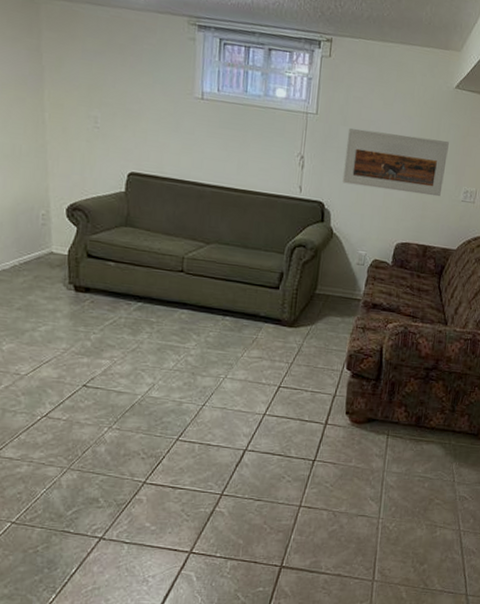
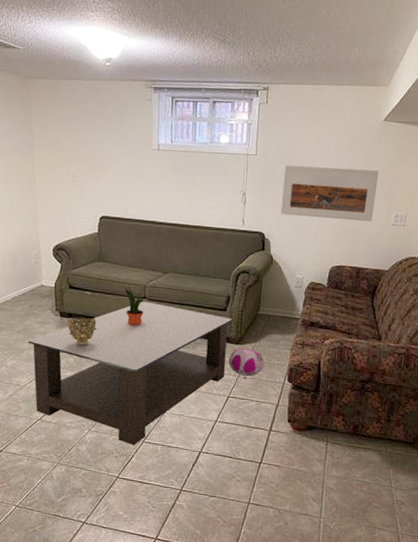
coffee table: none [31,275,285,445] -> present [28,301,232,446]
decorative bowl: none [84,291,122,327] -> present [67,316,97,346]
potted plant: none [158,258,181,304] -> present [125,287,144,326]
ball: none [280,331,321,367] -> present [228,348,264,379]

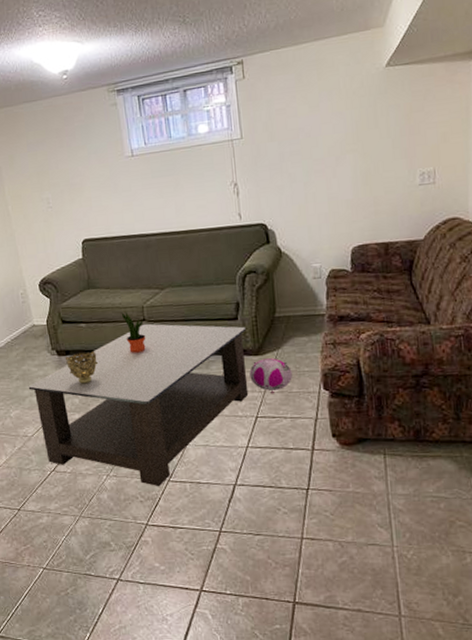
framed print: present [280,165,379,222] -> none [276,126,393,200]

